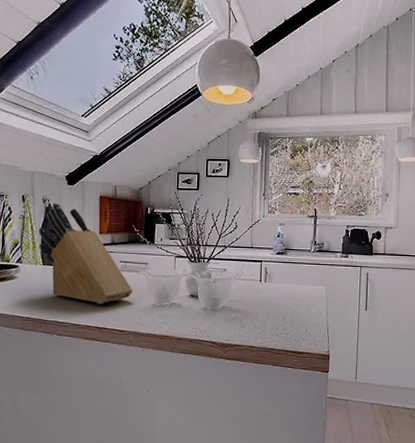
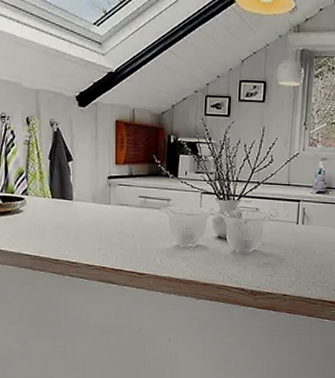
knife block: present [38,203,133,304] -> none [45,127,153,244]

